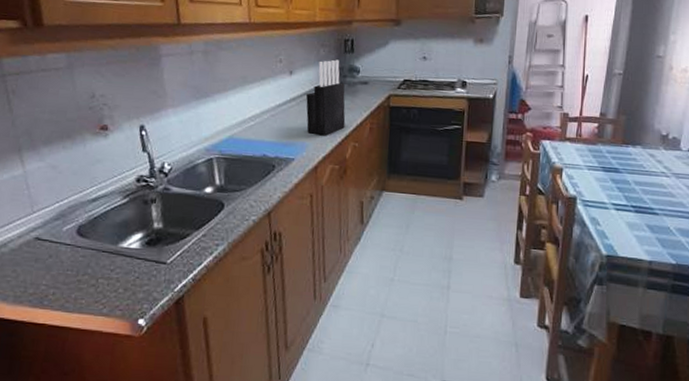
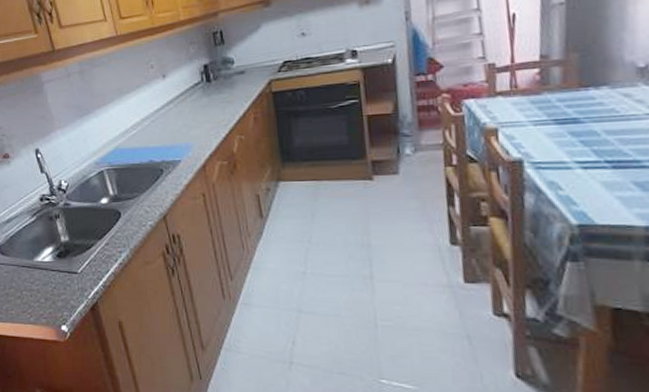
knife block: present [305,59,346,135] -> none [182,54,228,133]

